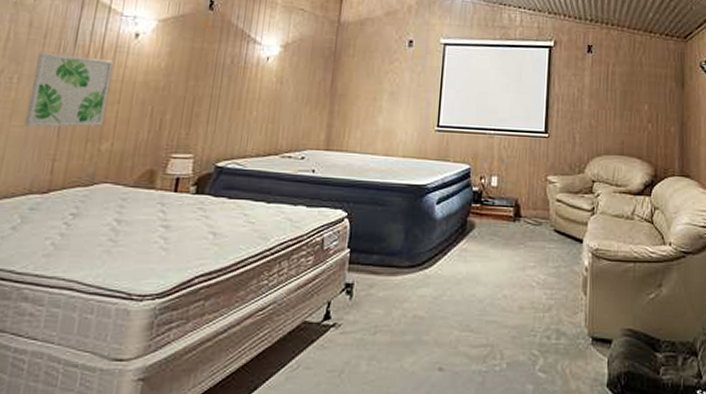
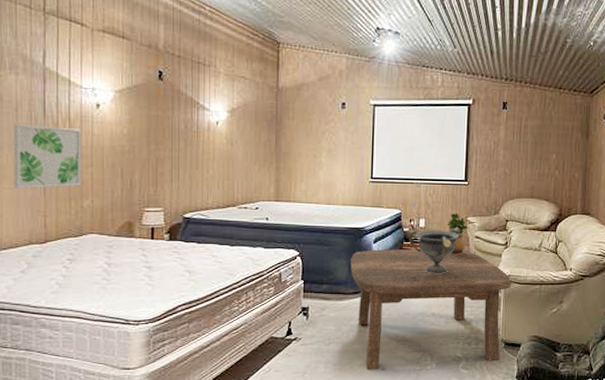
coffee table: none [407,212,600,370] -> present [351,249,512,370]
decorative bowl: none [472,187,539,246] -> present [403,226,460,274]
potted plant: none [523,171,548,223] -> present [446,213,468,256]

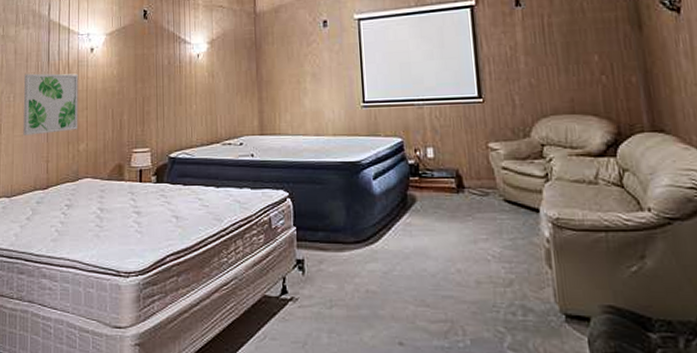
coffee table: present [351,249,512,370] -> none [348,185,563,344]
decorative bowl: present [403,226,460,274] -> none [408,155,481,218]
potted plant: present [446,213,468,256] -> none [461,139,491,193]

